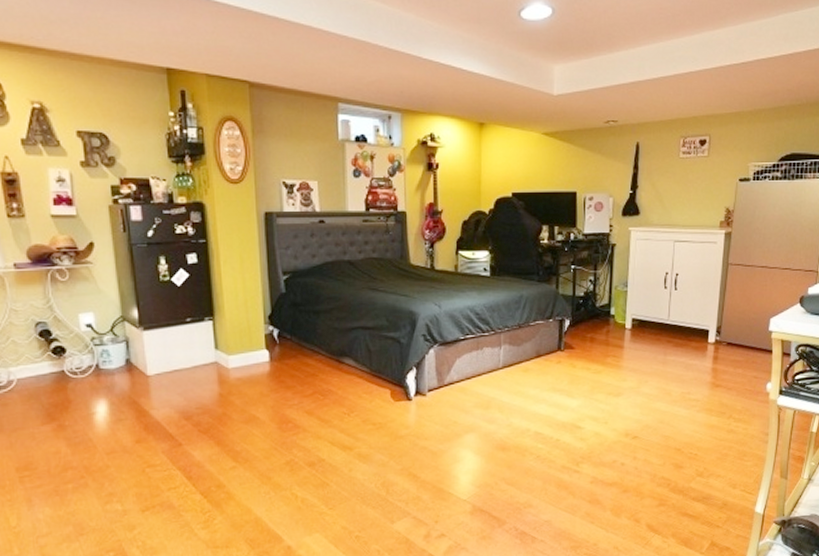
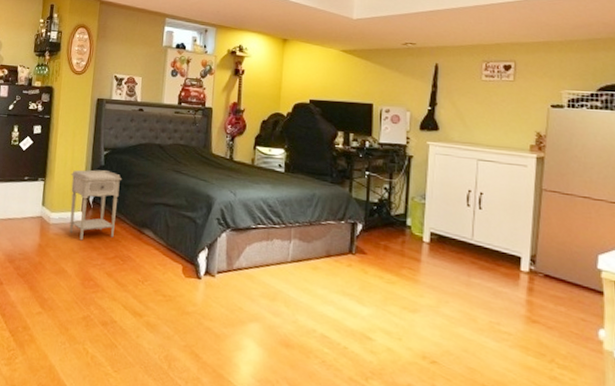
nightstand: none [245,298,309,382] -> present [69,169,122,241]

